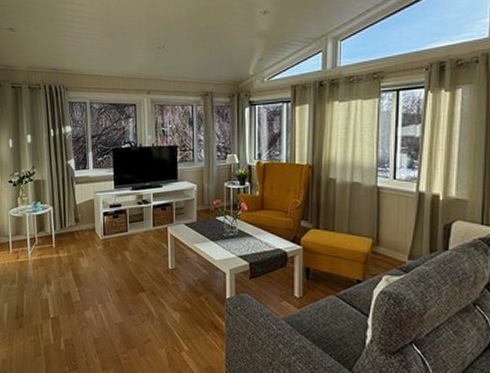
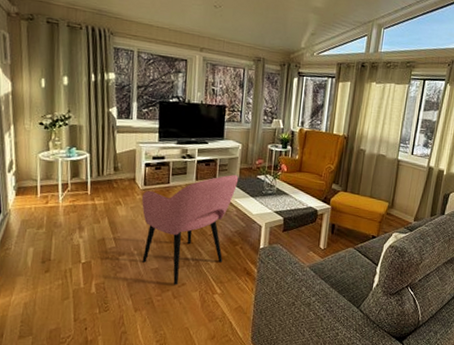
armchair: none [103,218,197,342] -> present [142,175,239,285]

